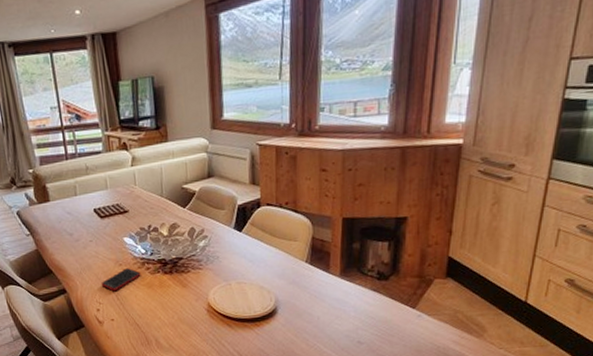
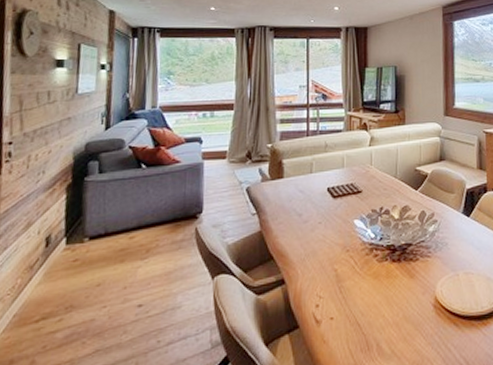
cell phone: present [100,268,141,292] -> none [324,255,368,283]

